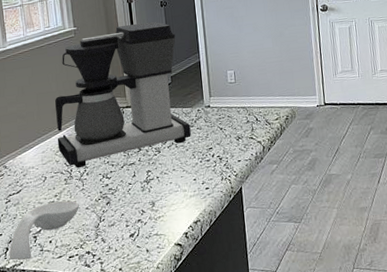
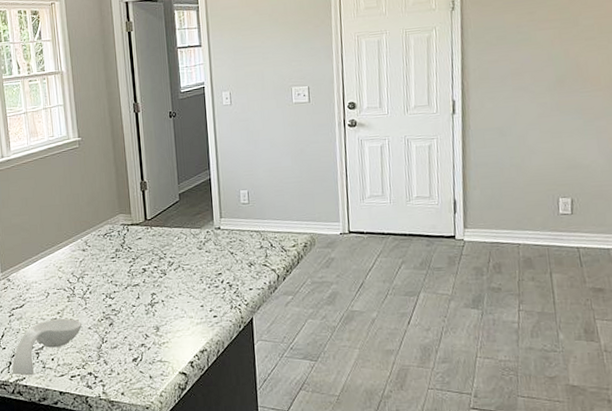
coffee maker: present [55,21,191,169] -> none [58,133,199,286]

